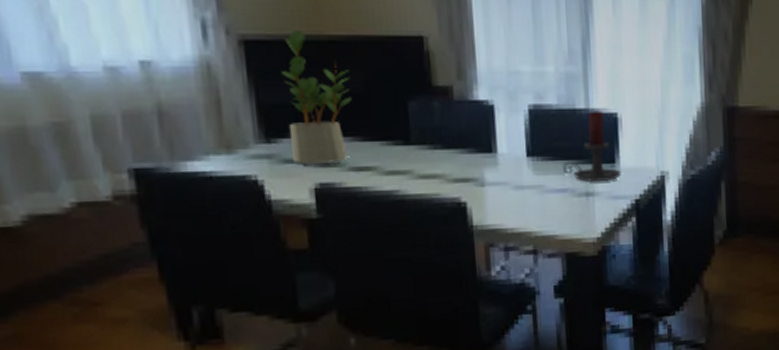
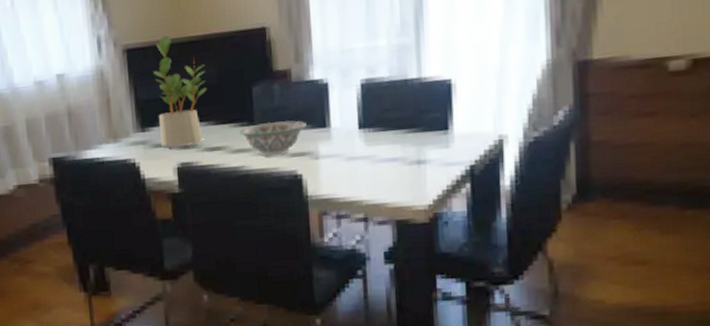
decorative bowl: none [391,142,471,181] -> present [238,120,306,157]
candle holder: present [563,110,621,182] -> none [394,78,455,150]

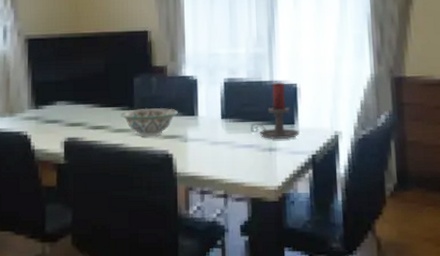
potted plant: present [153,35,207,148] -> none [50,30,95,125]
candle holder: none [394,78,455,150] -> present [251,82,300,140]

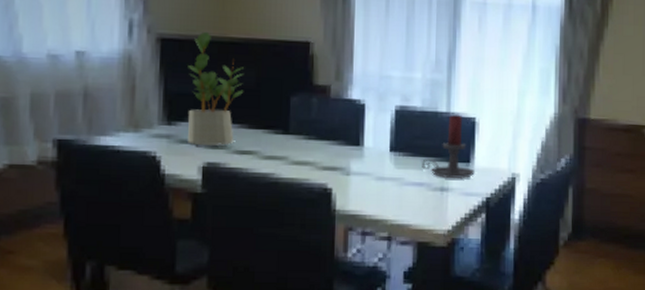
potted plant: none [50,30,95,125] -> present [188,31,244,146]
decorative bowl: present [120,108,178,137] -> none [271,133,341,168]

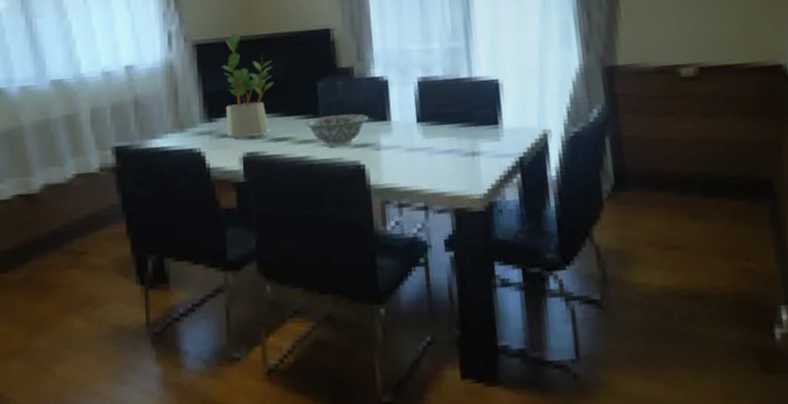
decorative bowl: none [271,133,341,168] -> present [303,114,368,148]
candle holder: present [422,114,475,179] -> none [450,78,504,142]

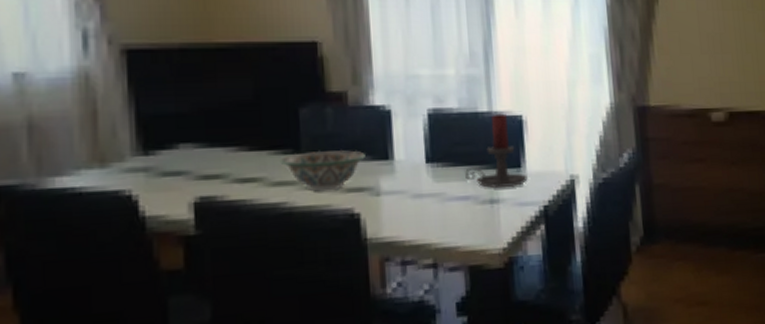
potted plant: present [222,32,274,138] -> none [165,37,240,178]
candle holder: none [450,78,504,142] -> present [465,113,528,188]

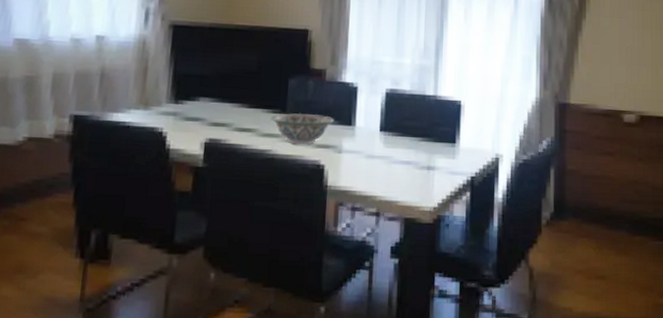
candle holder: present [465,113,528,188] -> none [410,97,460,159]

